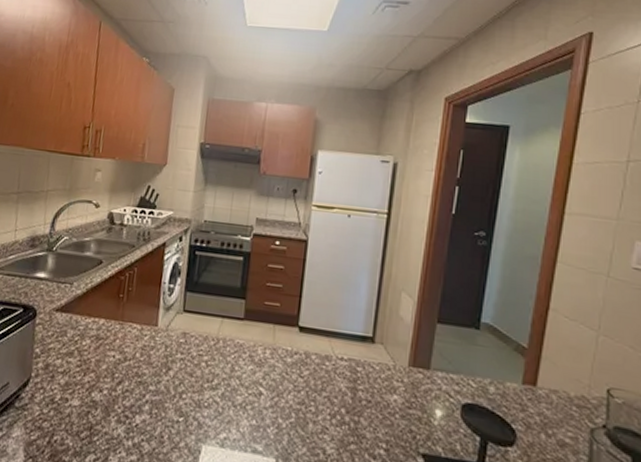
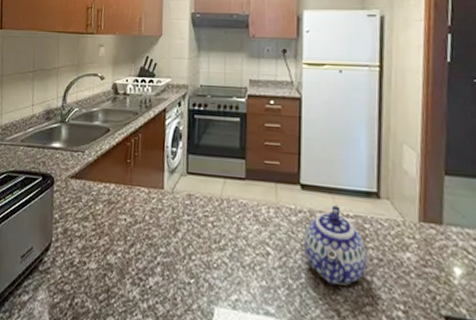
teapot: none [297,348,357,426] -> present [304,205,367,286]

